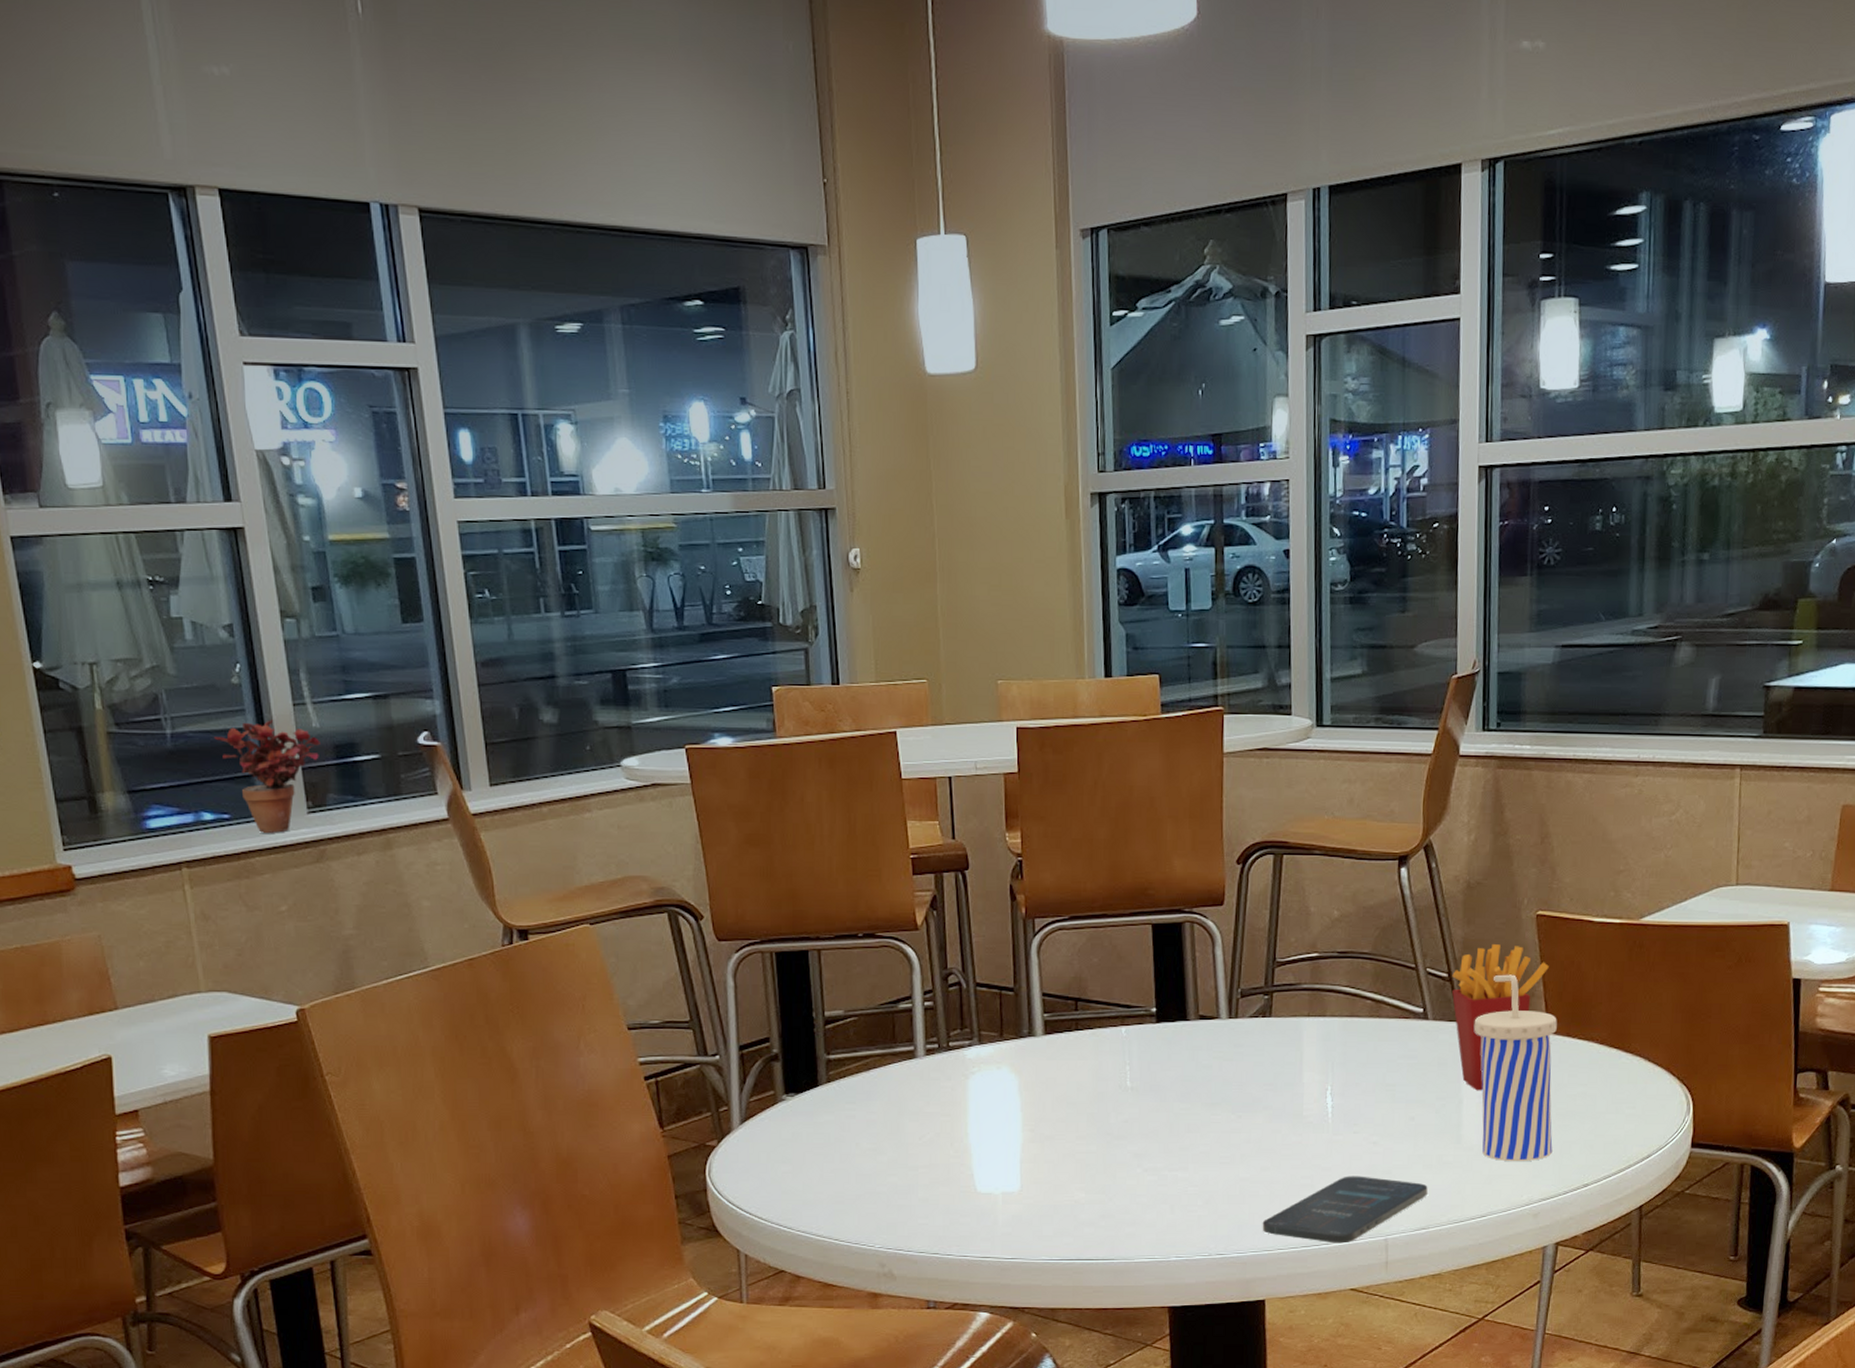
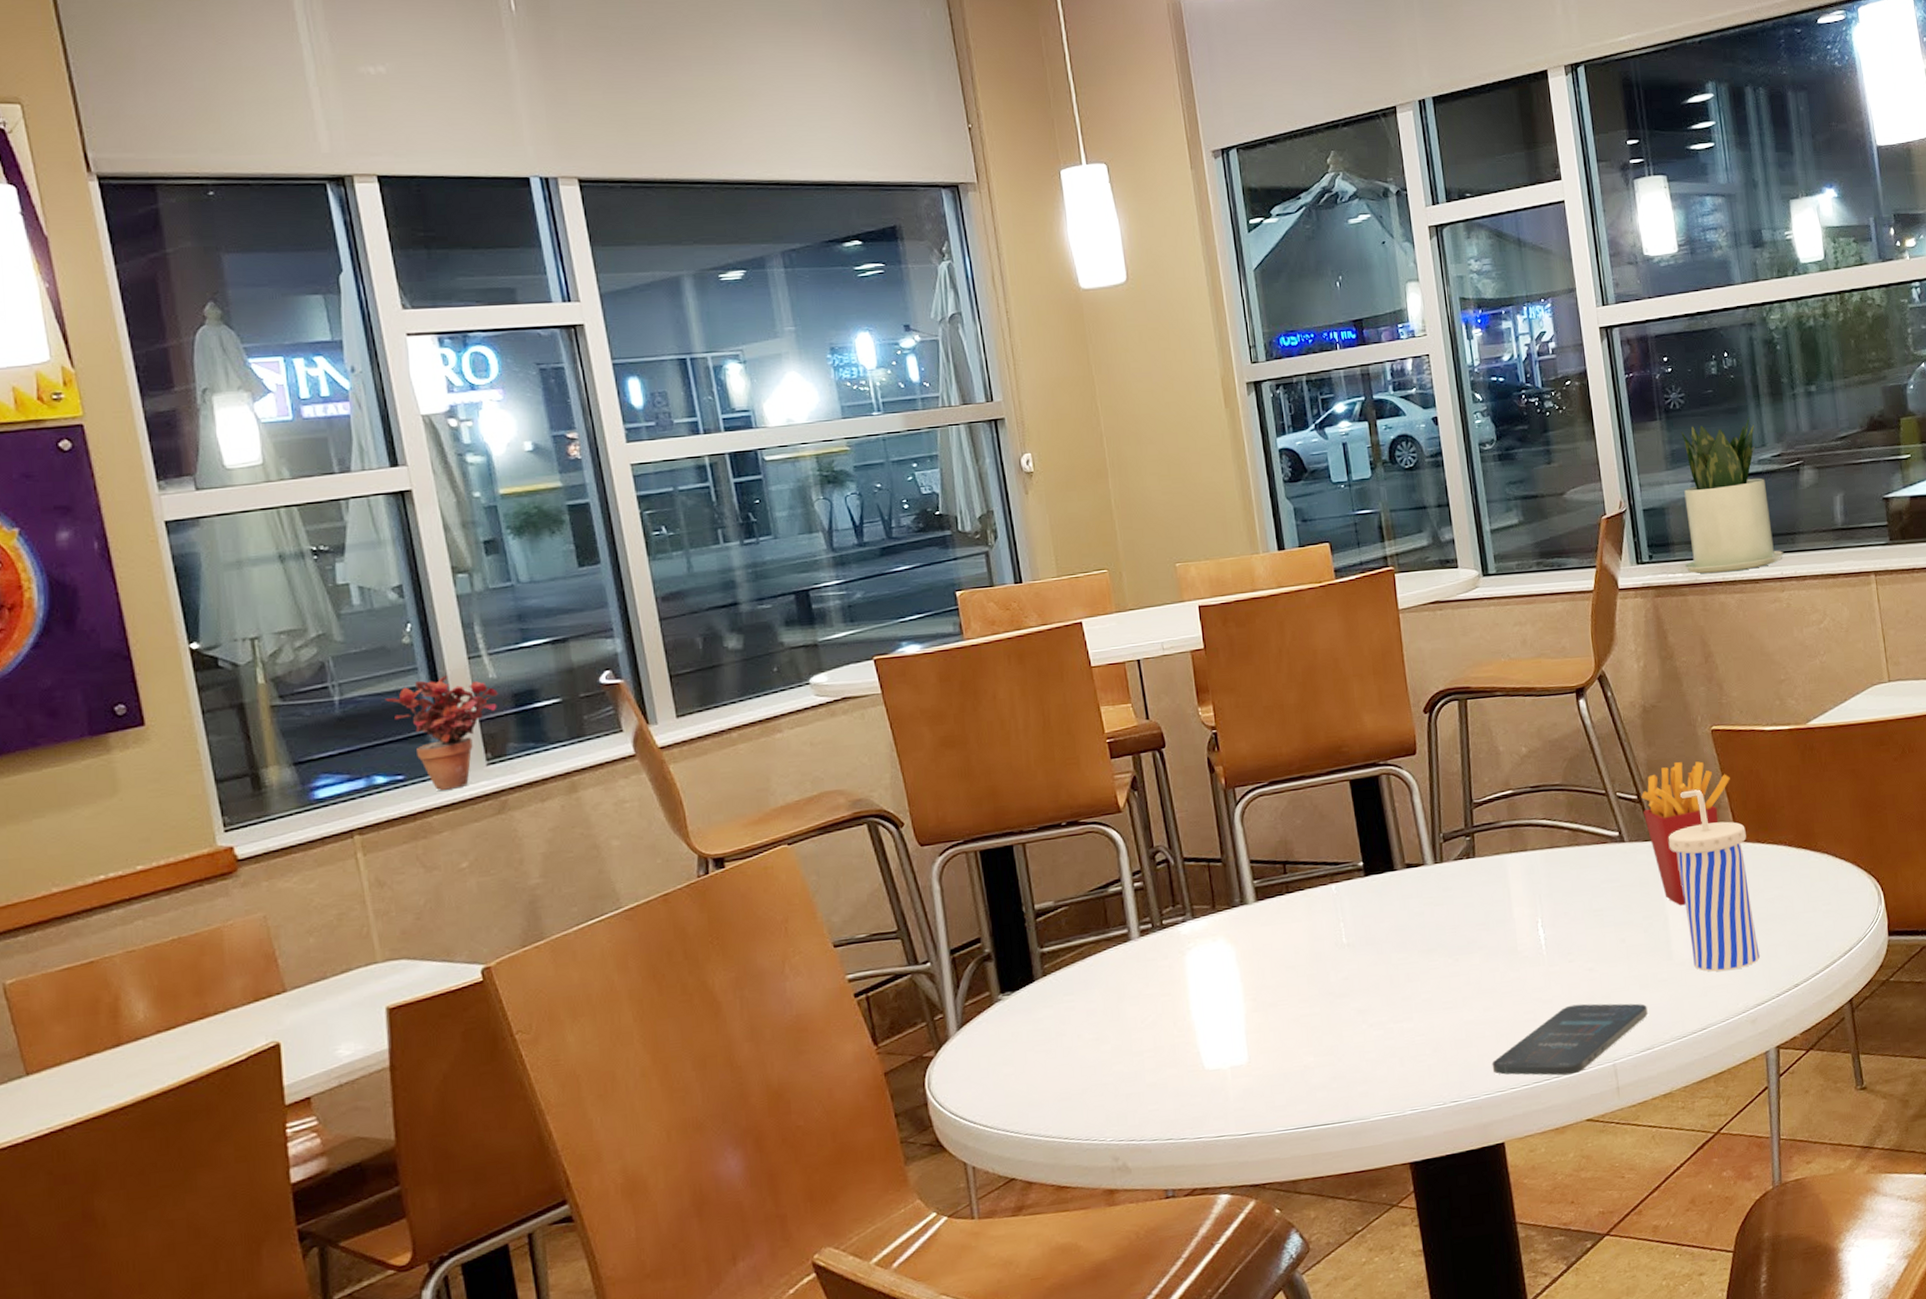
planter: none [1535,581,1645,750] -> present [1681,416,1785,574]

